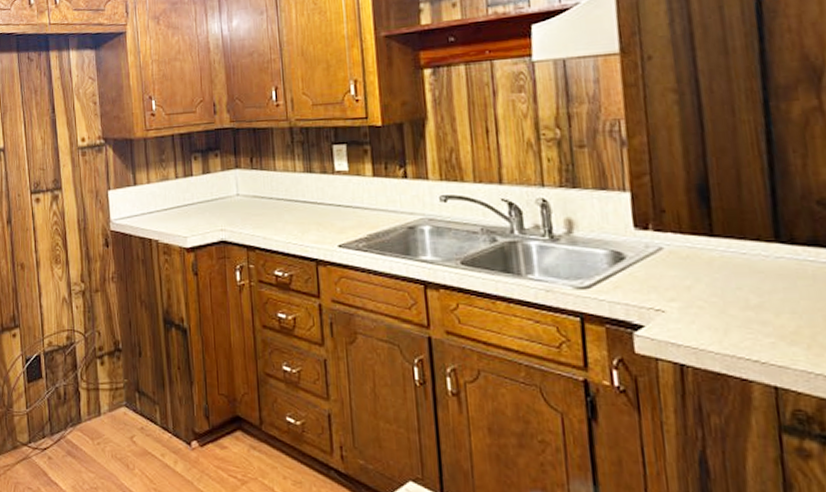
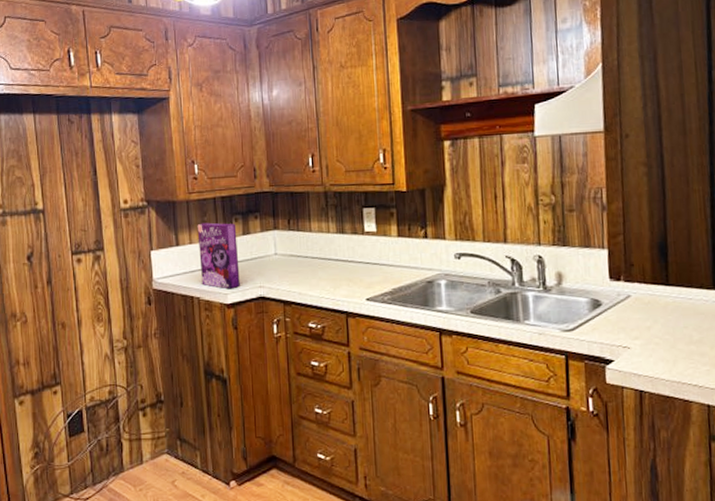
cereal box: none [155,161,200,232] -> present [197,222,240,289]

